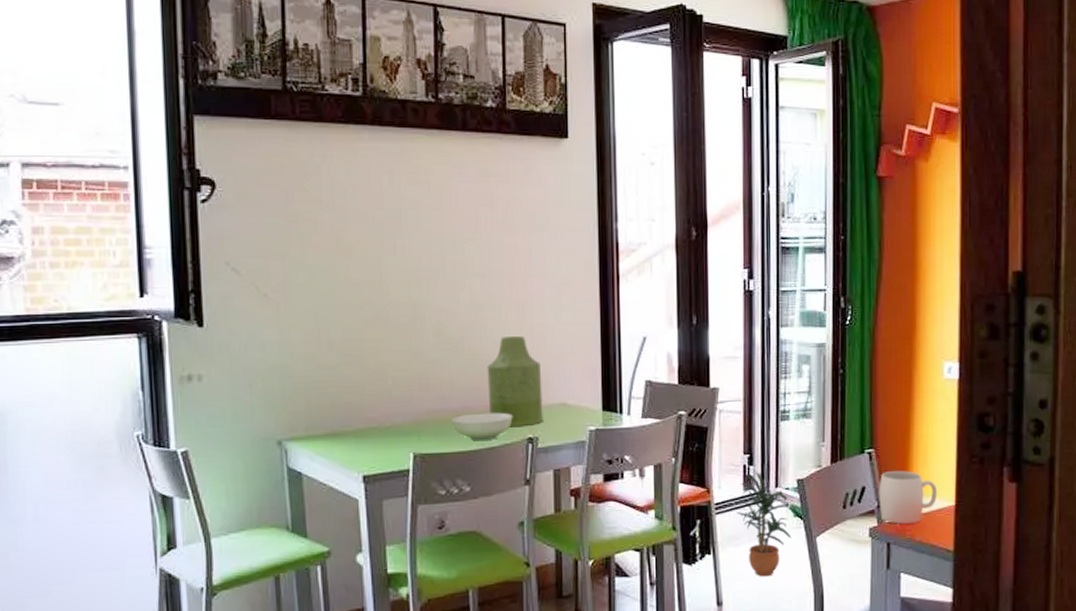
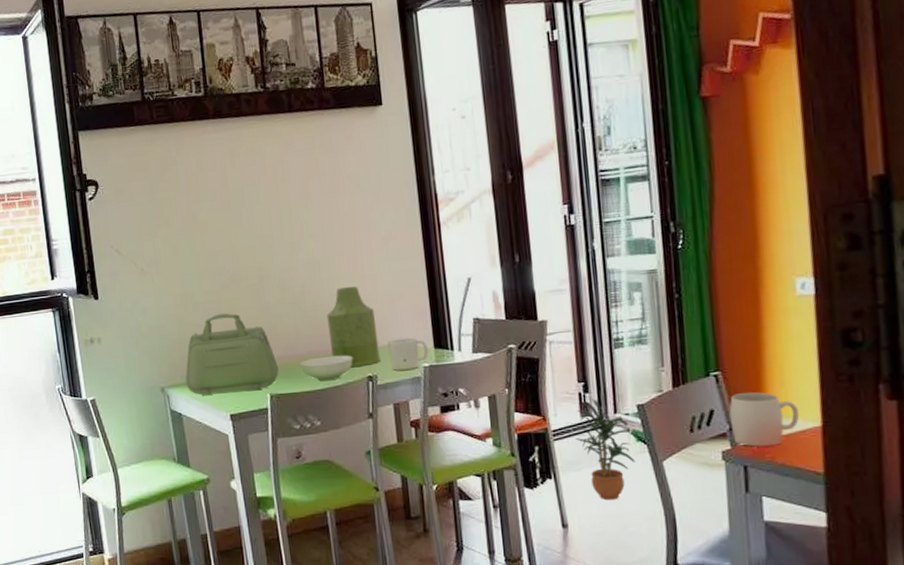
handbag: none [309,355,426,453] -> present [185,313,279,396]
mug: none [553,397,595,433] -> present [387,337,428,371]

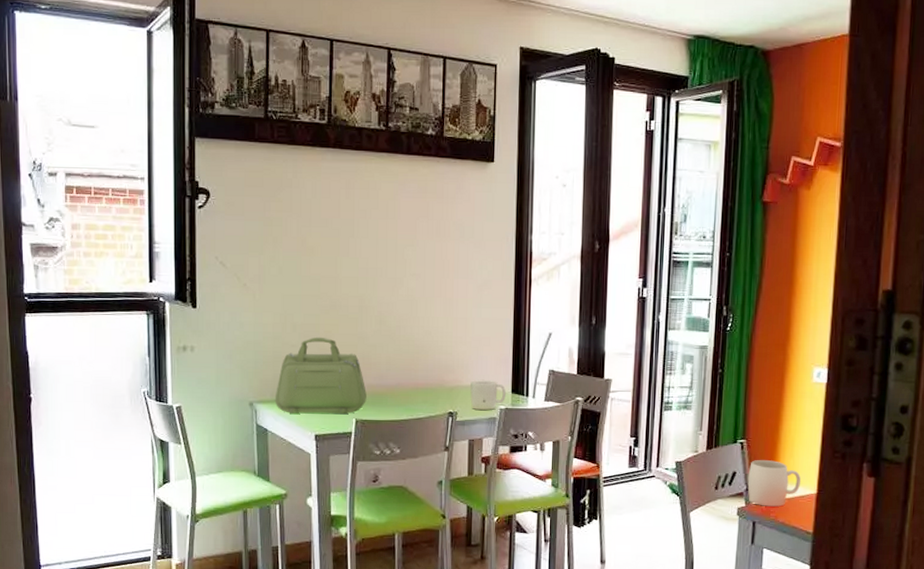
bowl: present [300,355,353,381] -> none [388,389,437,412]
vase: present [326,286,380,368] -> none [418,327,463,403]
potted plant: present [575,399,636,500] -> none [621,453,672,542]

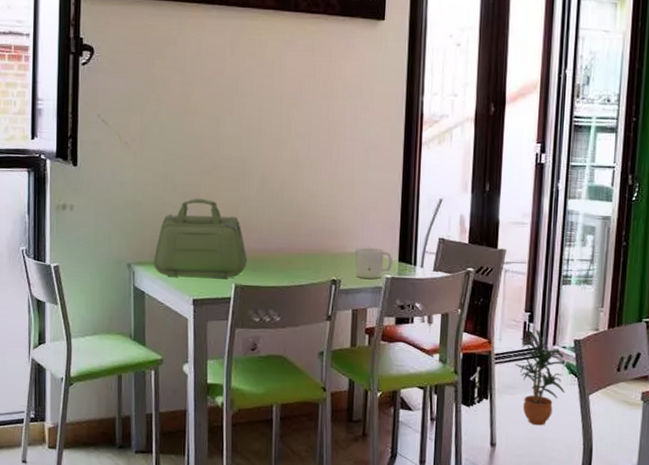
potted plant: none [621,453,672,542] -> present [514,329,569,426]

